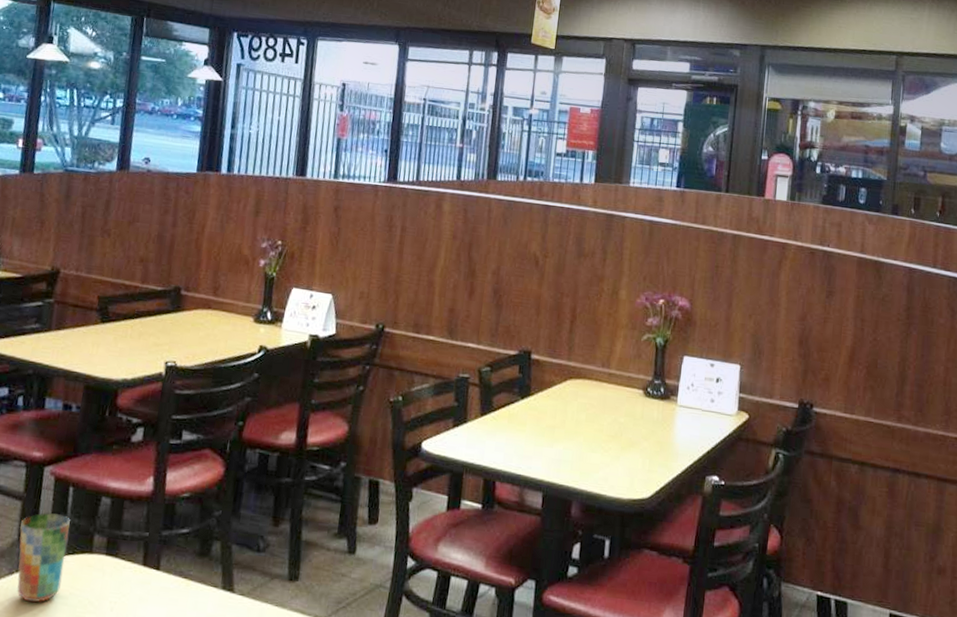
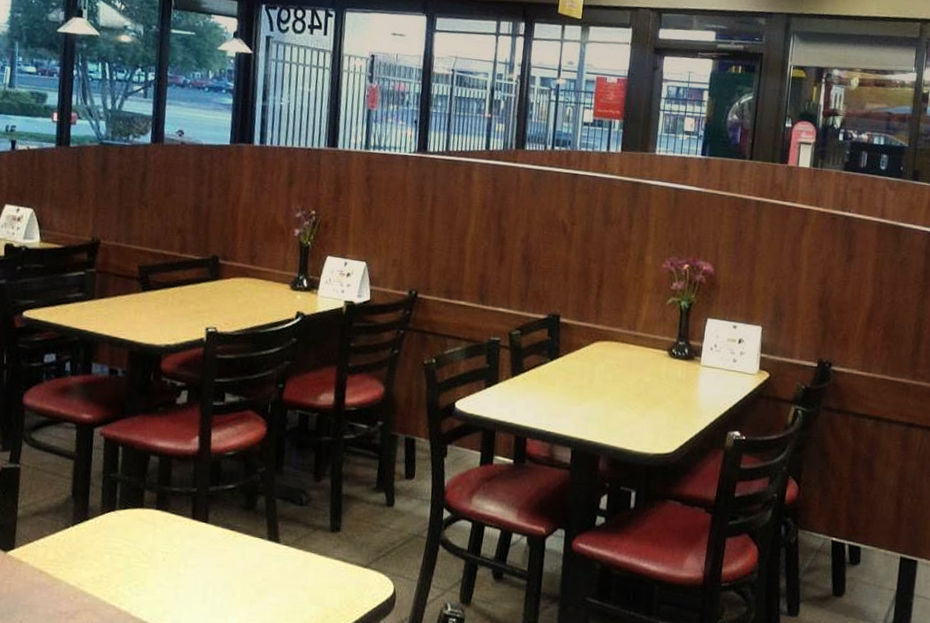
cup: present [17,513,70,603] -> none [73,471,121,554]

